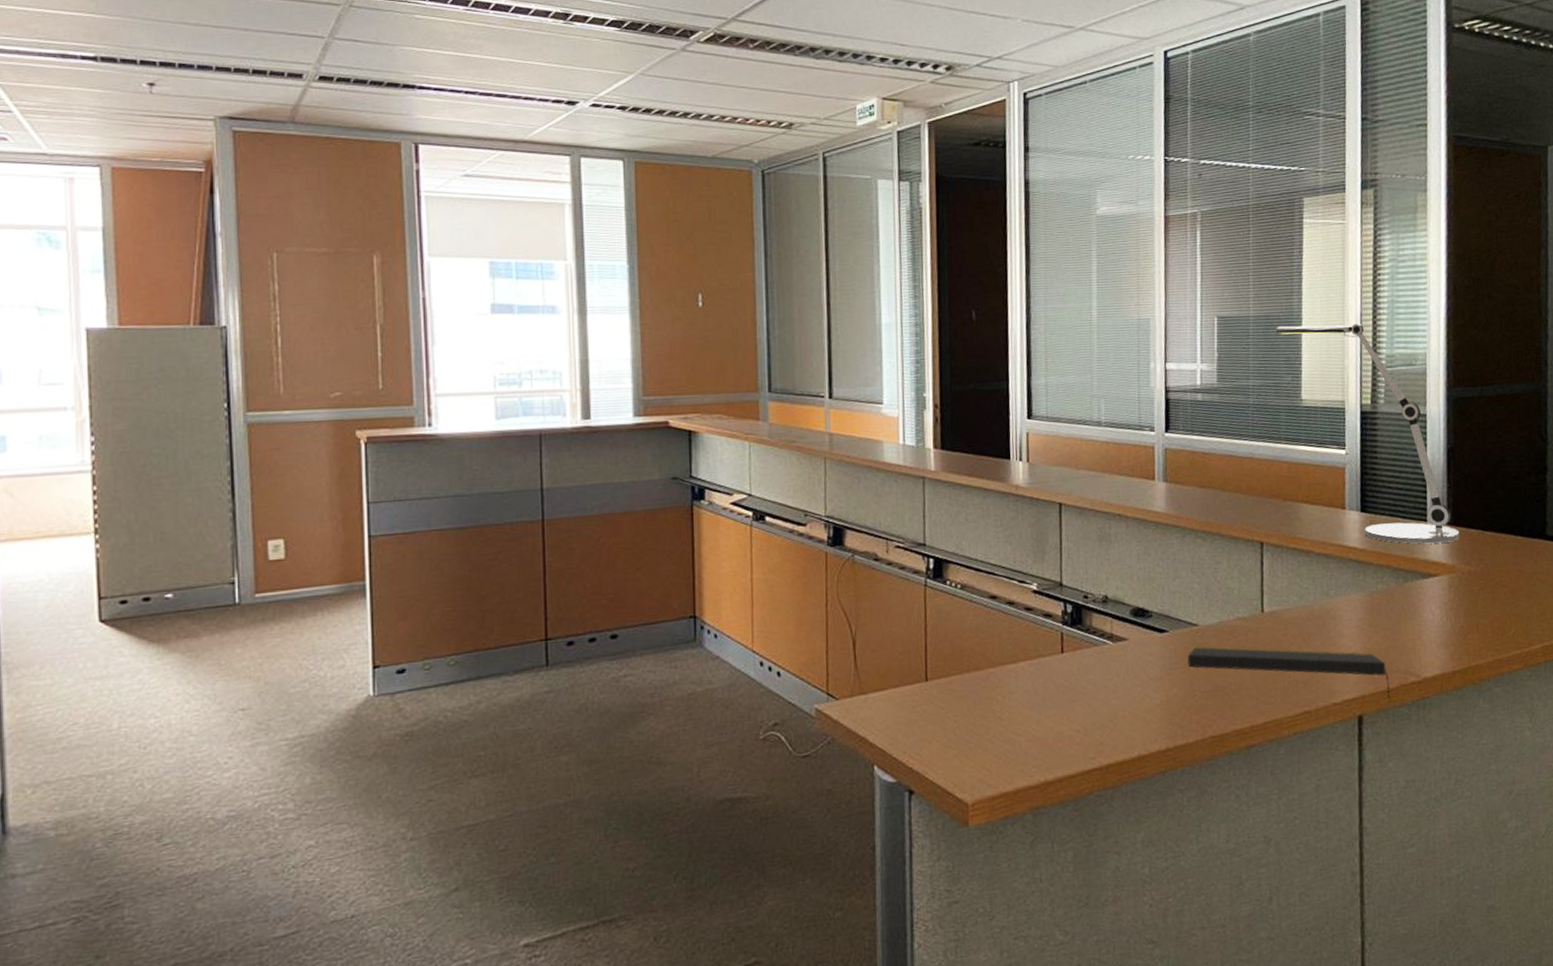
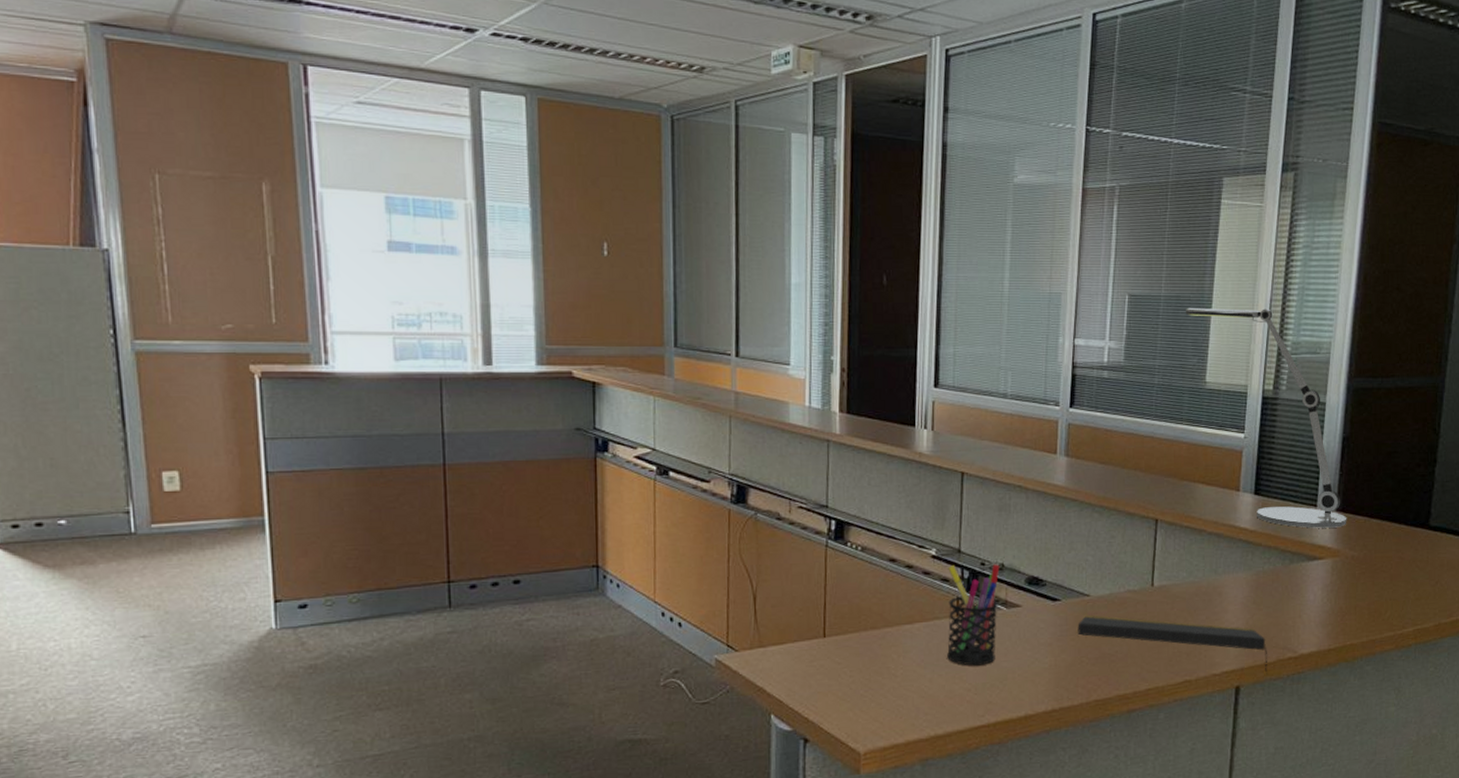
pen holder: none [1050,596,1104,705] -> present [947,564,1000,666]

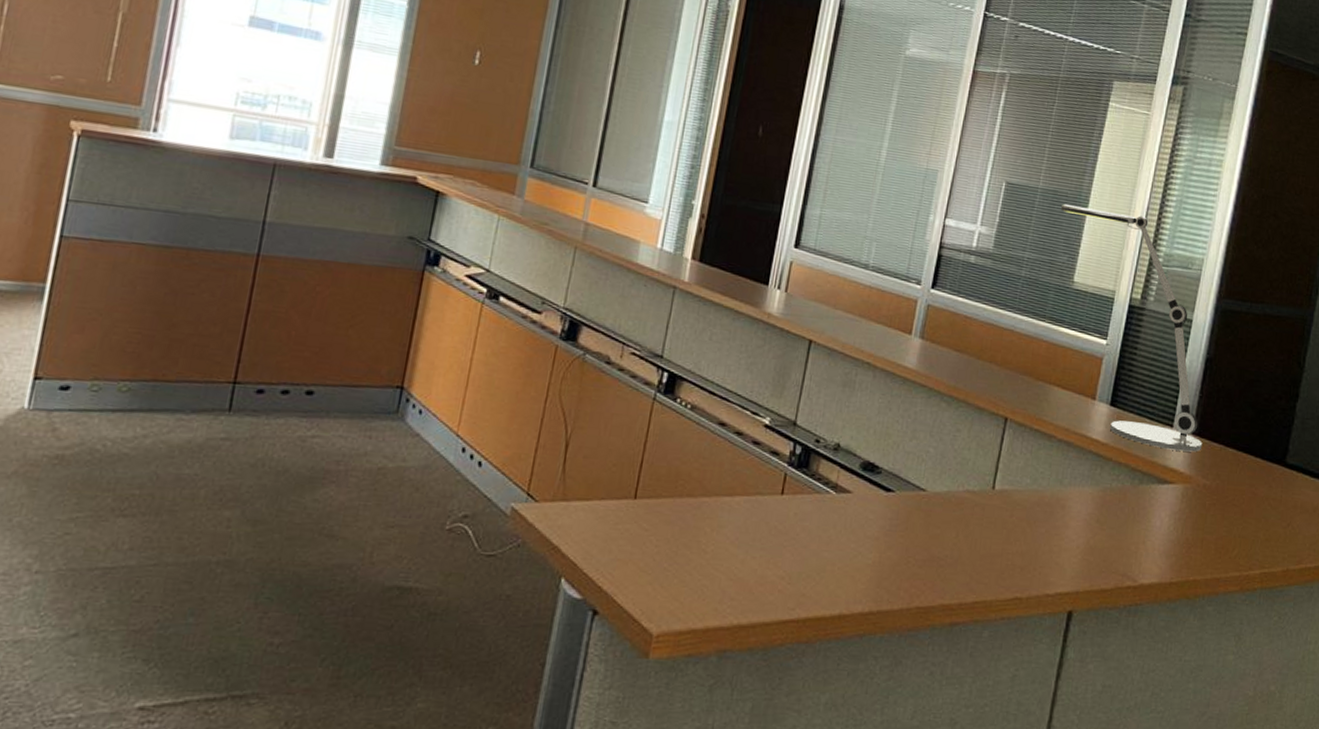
pen holder: present [947,564,1000,666] -> none [764,438,835,553]
notepad: present [1077,615,1267,675] -> none [908,511,1106,603]

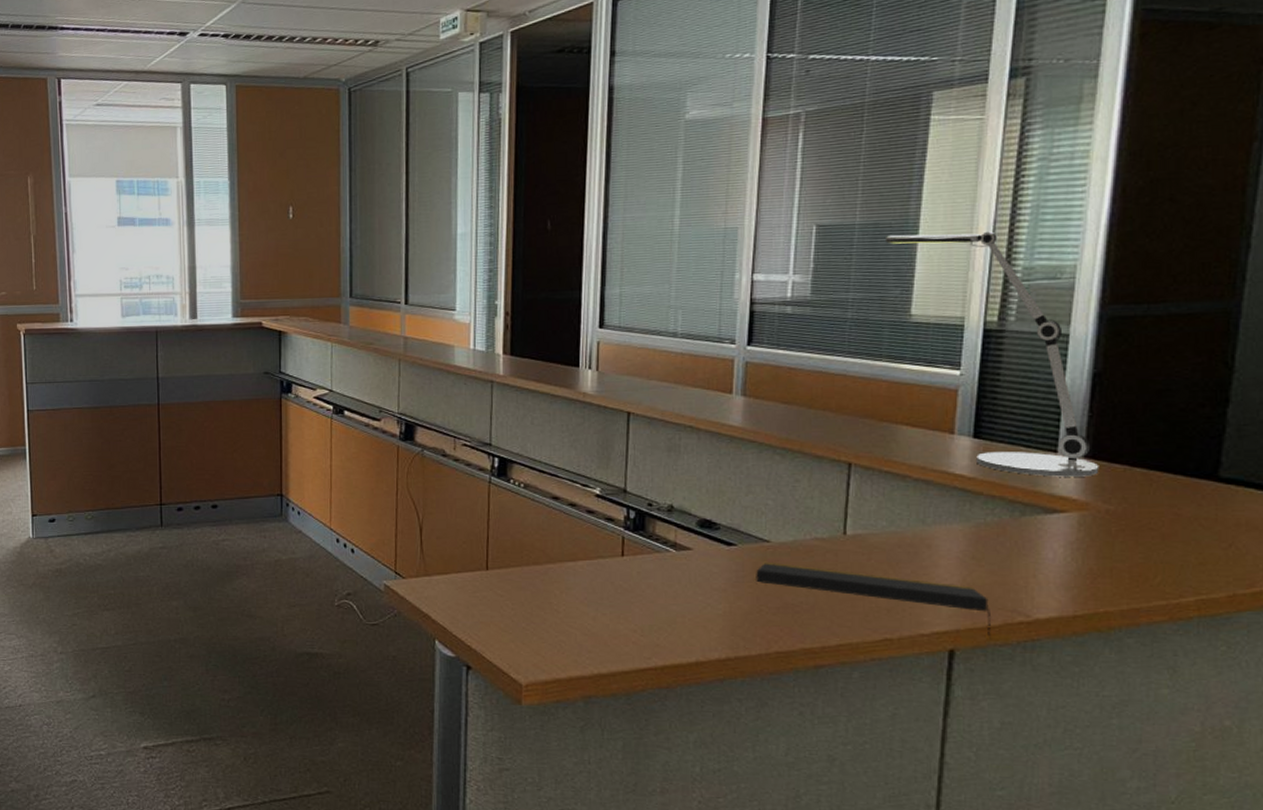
notepad: none [908,511,1106,603] -> present [756,562,991,640]

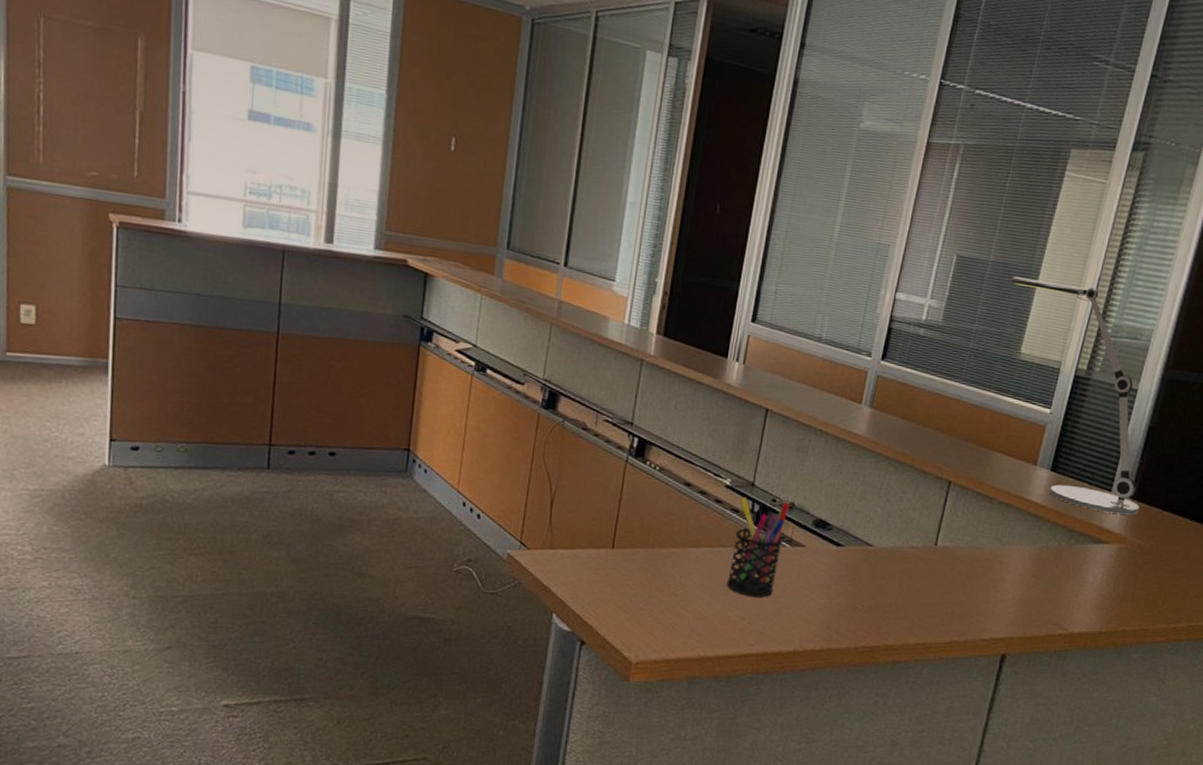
pen holder: none [612,505,669,607] -> present [727,497,790,597]
notepad: present [756,562,991,640] -> none [856,564,1039,648]

